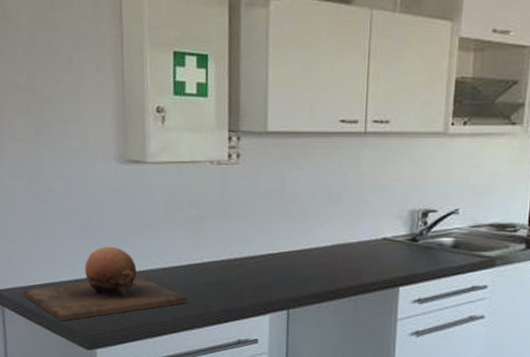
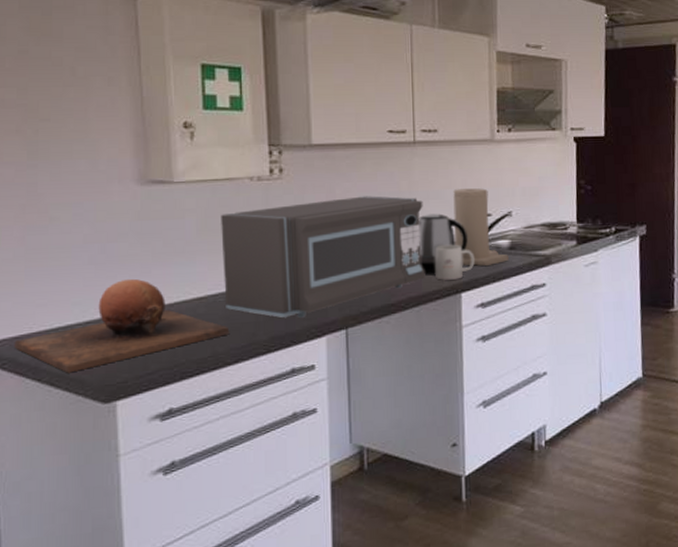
microwave: none [184,184,369,295] -> present [221,196,425,318]
kettle: none [361,206,411,266] -> present [418,213,468,275]
mug: none [375,238,416,273] -> present [434,244,475,280]
paper towel: none [397,183,451,263] -> present [453,188,509,267]

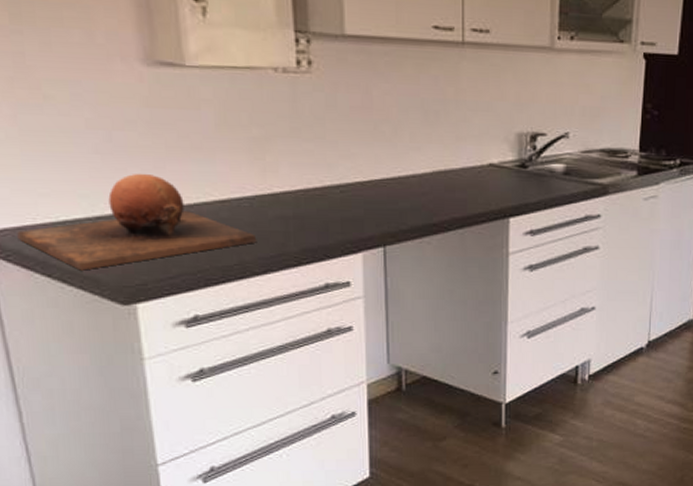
microwave: present [221,196,425,318] -> none [242,101,471,231]
kettle: present [418,213,468,275] -> none [465,127,519,195]
mug: present [434,244,475,280] -> none [481,163,525,203]
paper towel: present [453,188,509,267] -> none [505,102,562,192]

